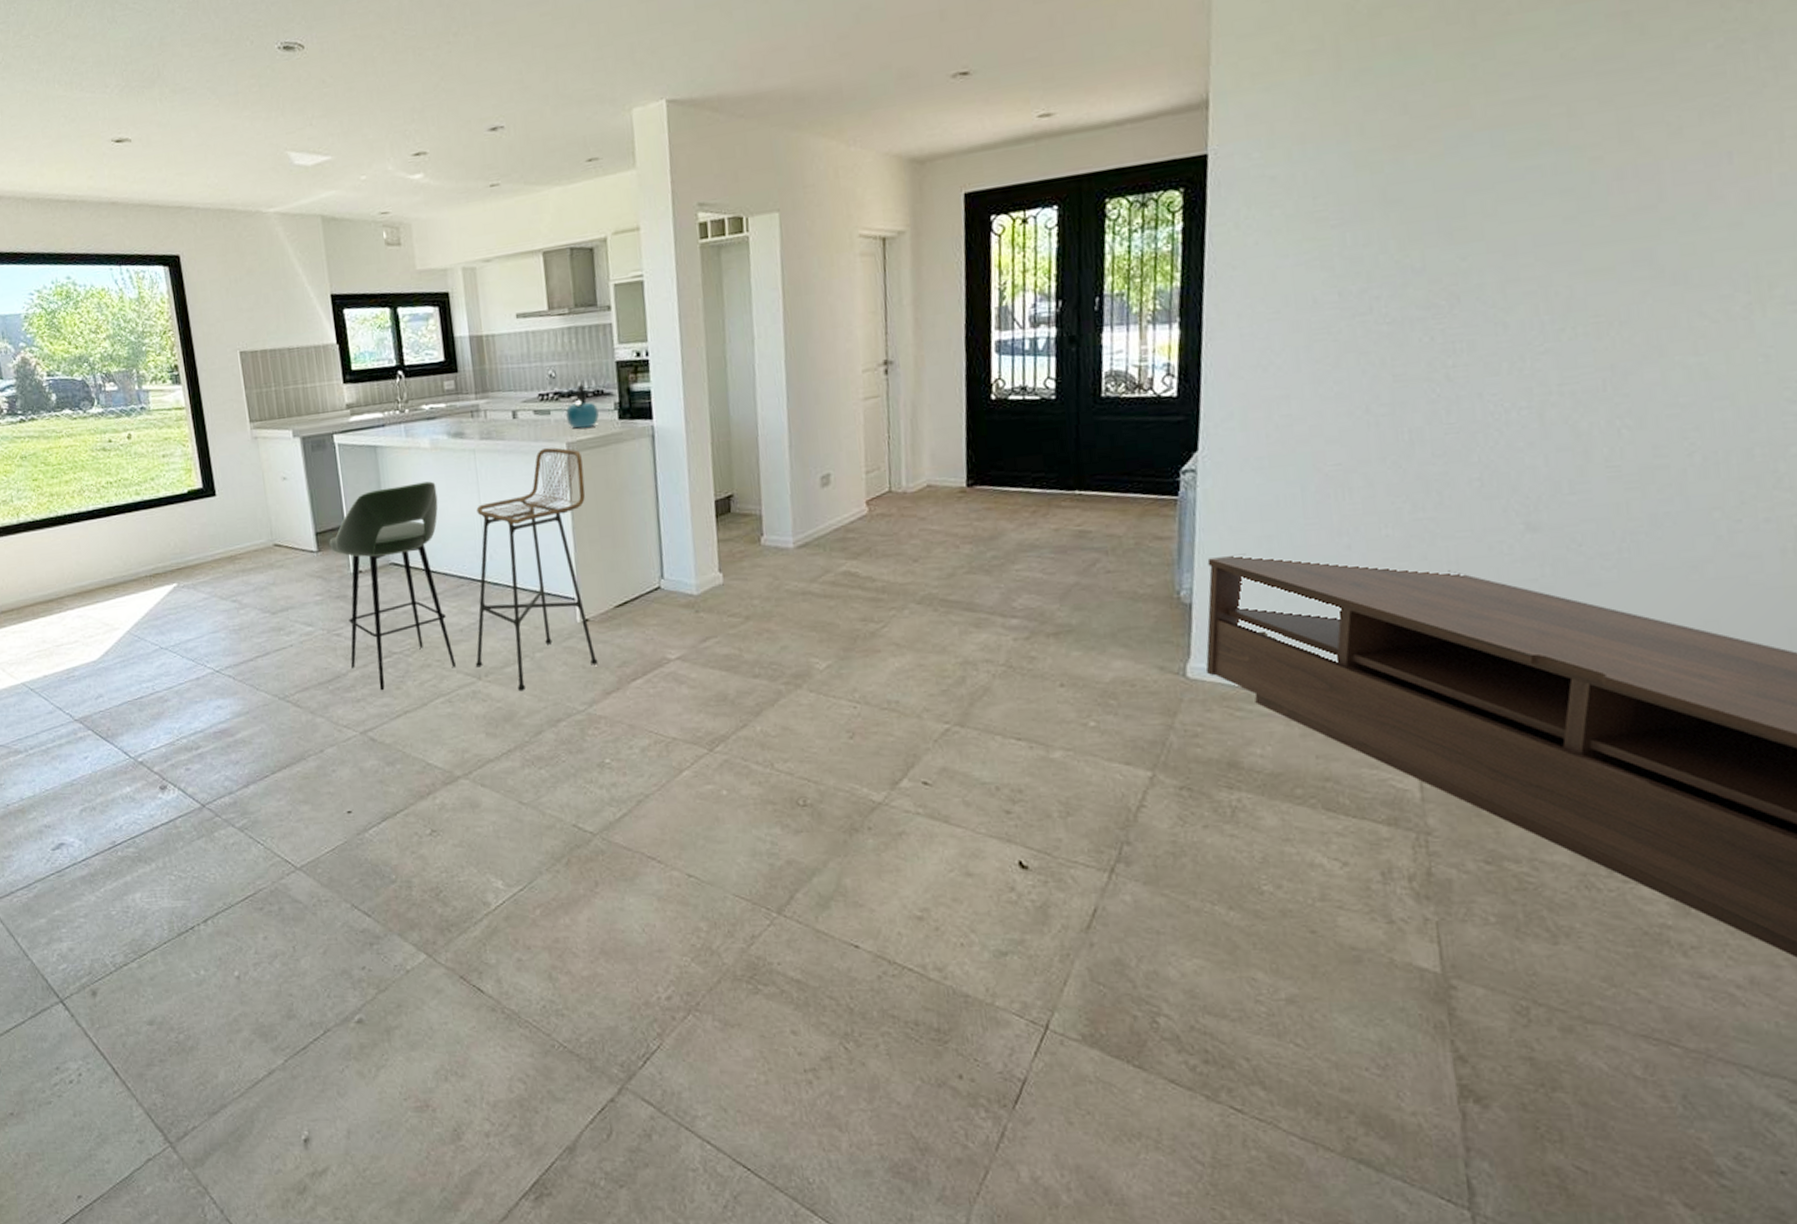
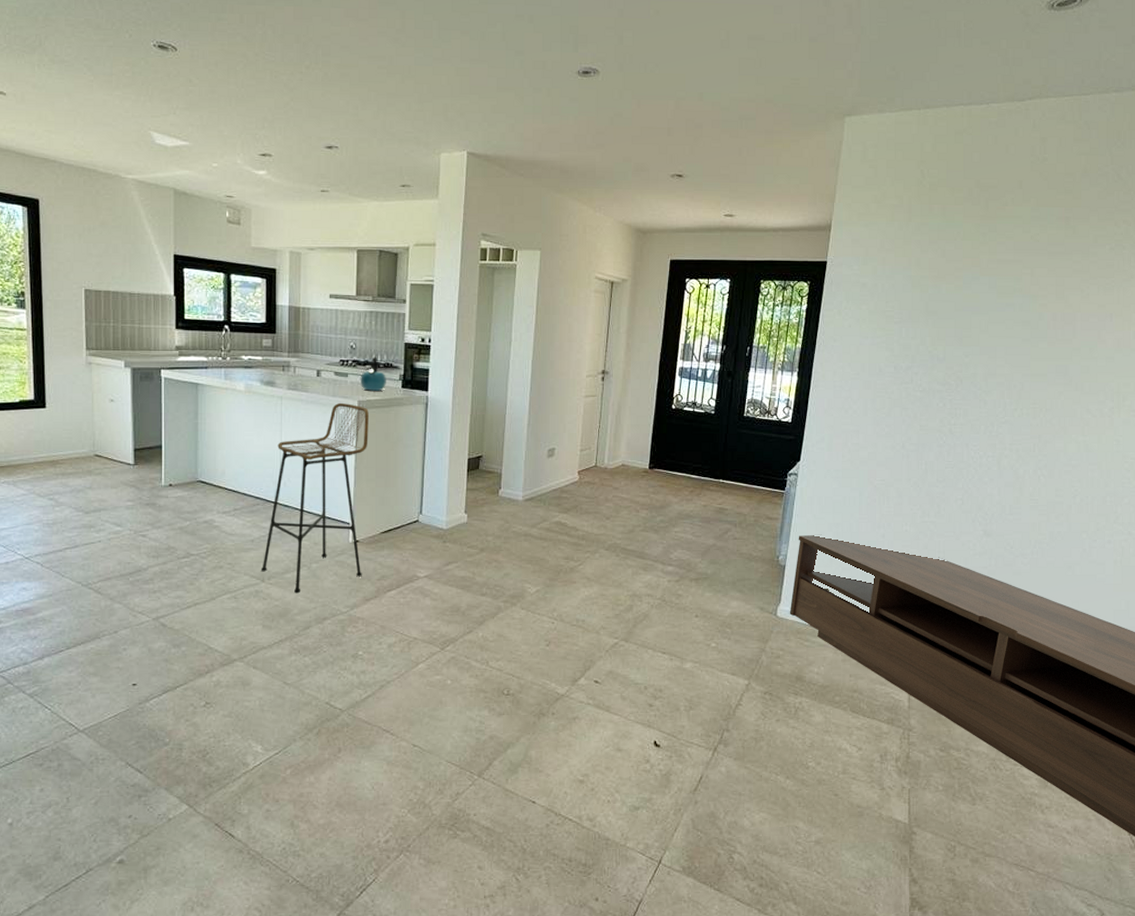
bar stool: present [329,481,456,691] -> none [146,418,246,585]

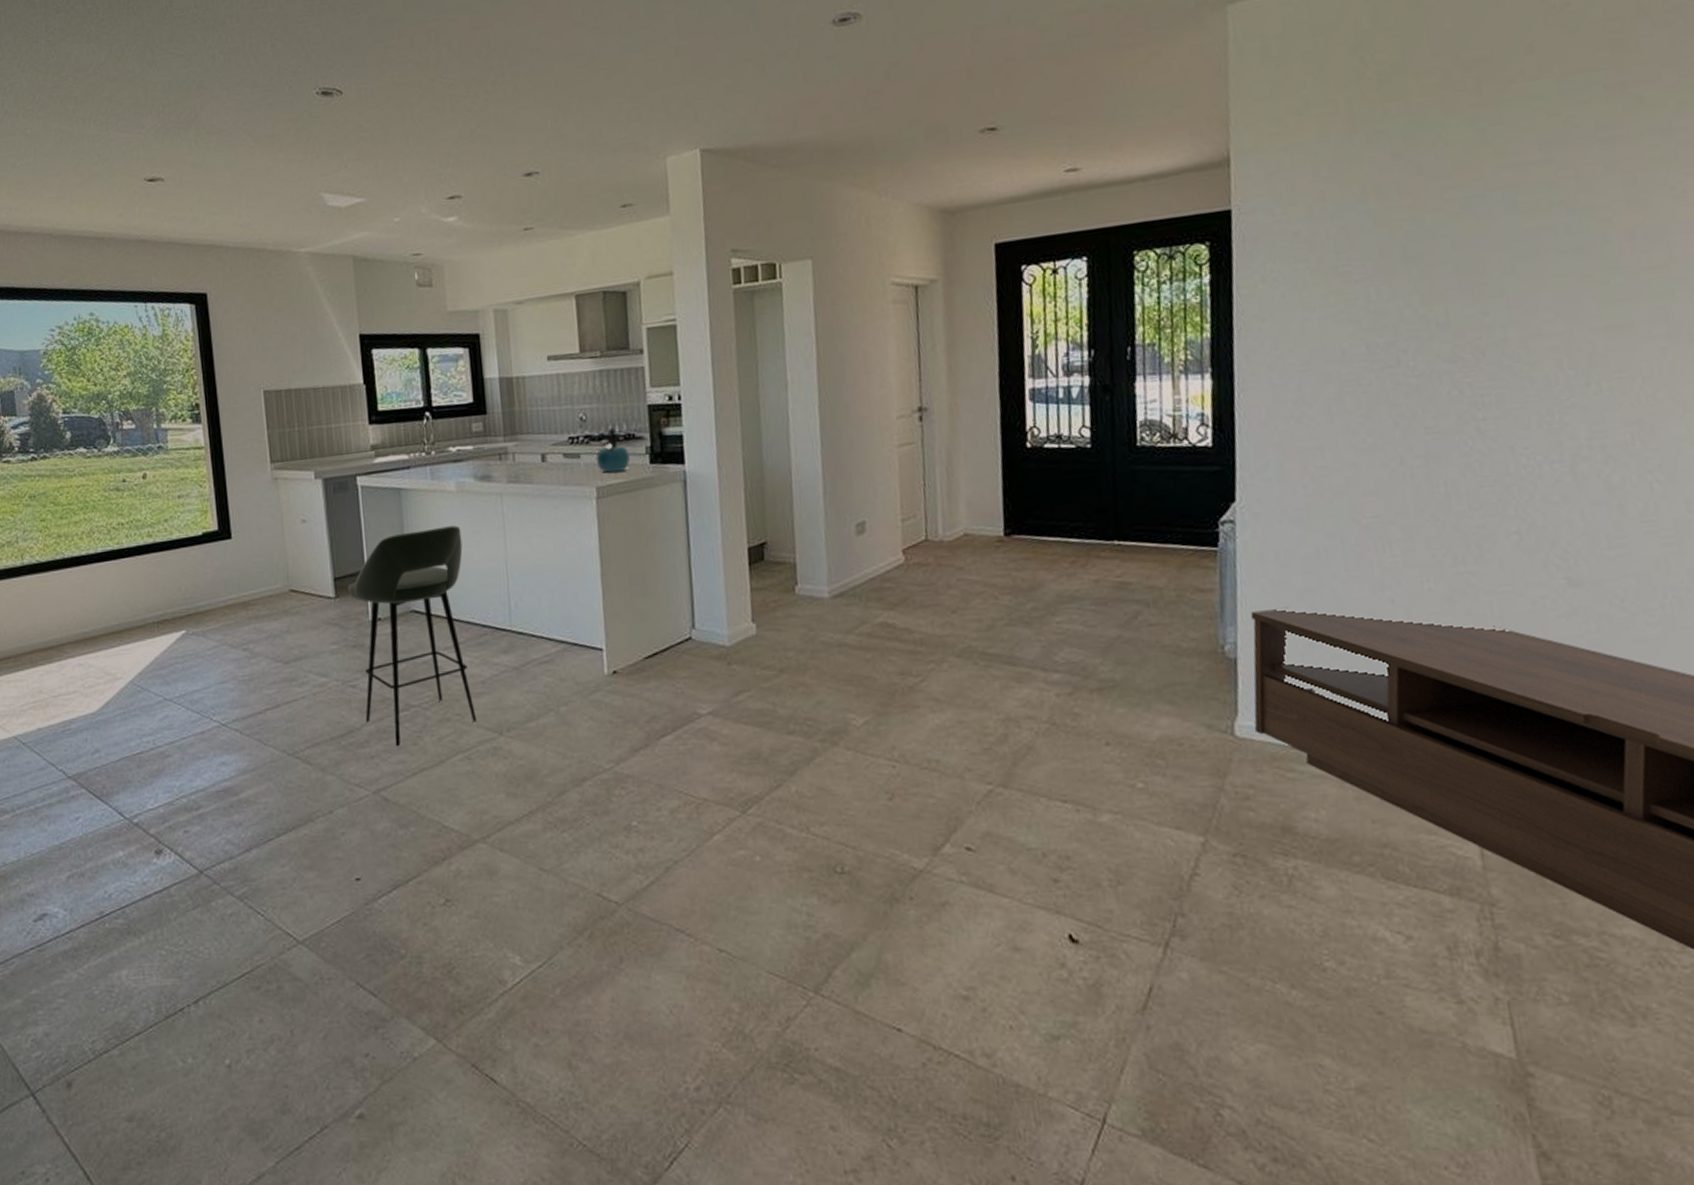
bar stool: none [146,418,246,585] -> present [348,525,476,747]
bar stool: present [260,402,369,594] -> none [496,491,626,748]

